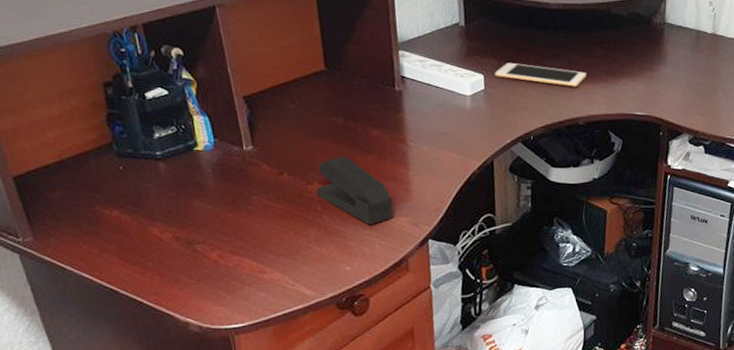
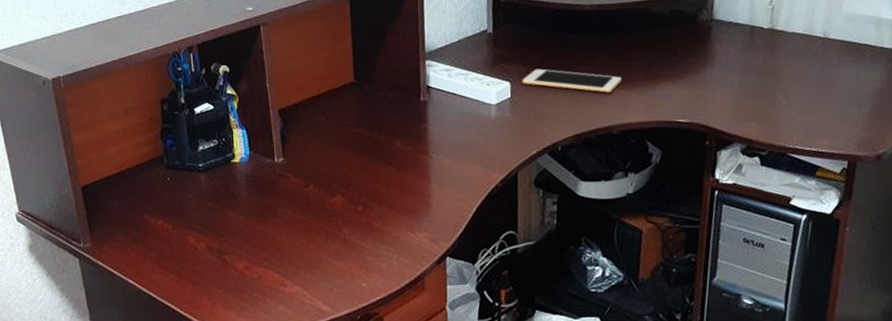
stapler: present [315,156,393,225] -> none [338,168,412,239]

